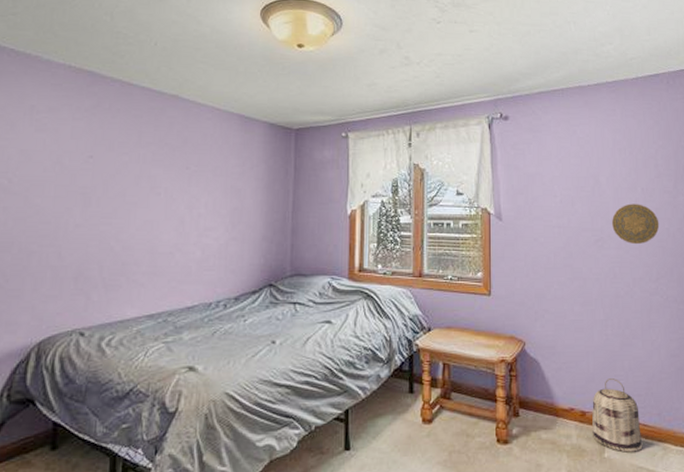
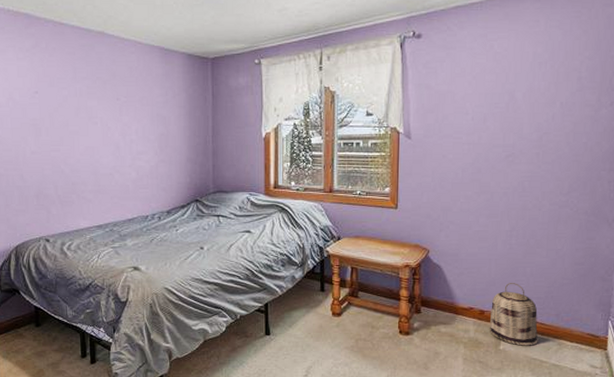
decorative plate: present [612,203,660,245] -> none [525,118,577,160]

